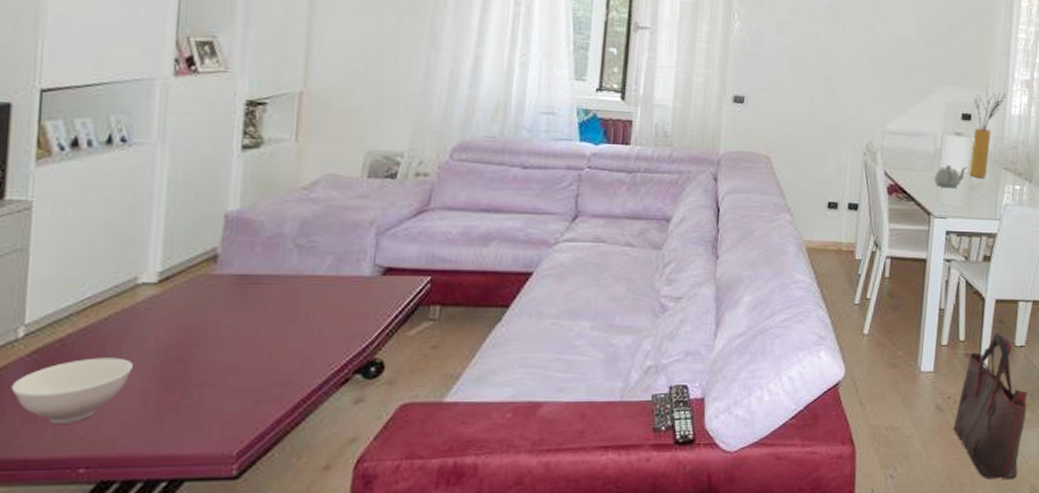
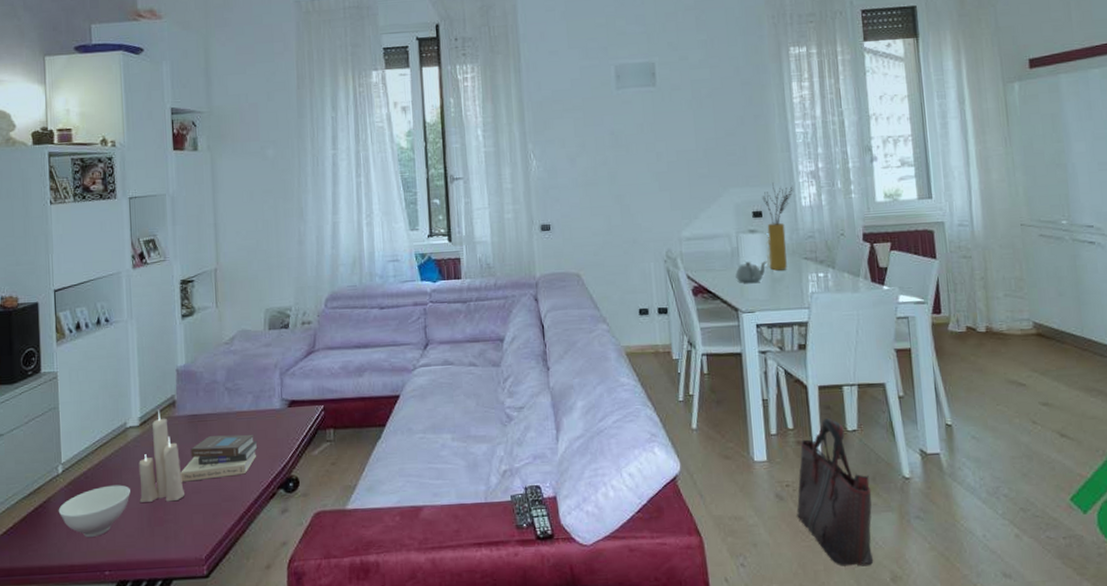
candle: none [145,265,218,383] -> present [139,411,186,502]
books: none [212,303,333,359] -> present [179,434,258,482]

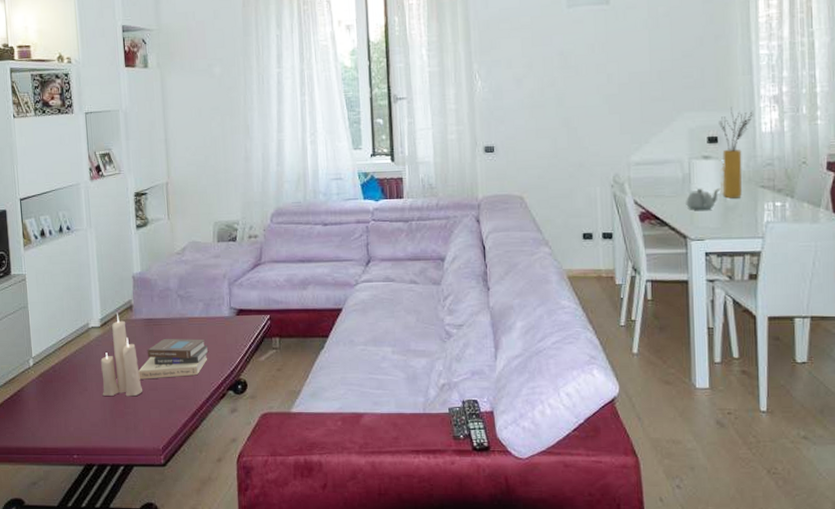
bowl: present [58,485,130,537] -> none [31,379,94,424]
handbag: present [797,418,874,567] -> none [737,350,818,496]

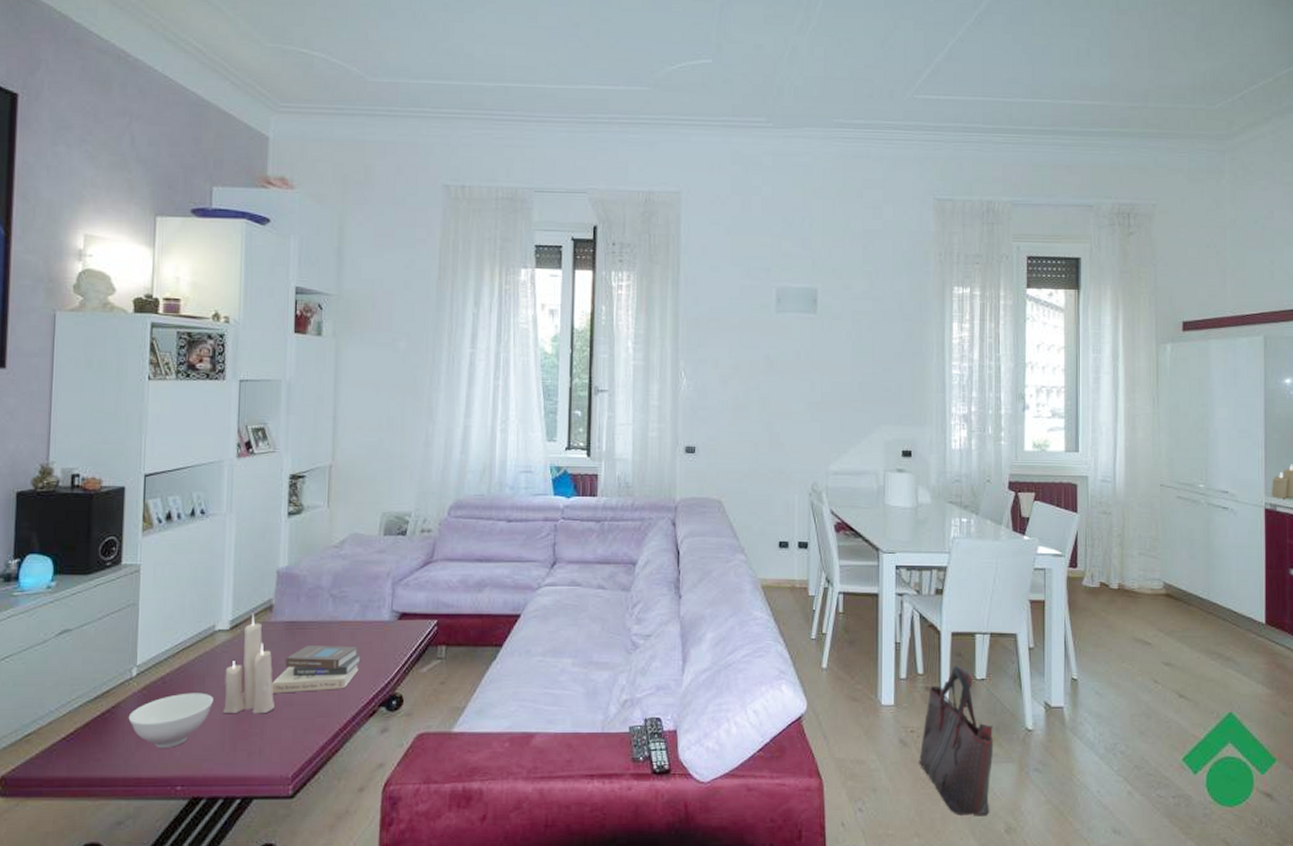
bowl: none [31,379,94,424] -> present [128,692,213,748]
teapot: present [686,188,721,210] -> none [880,501,913,523]
vase: present [719,107,753,199] -> none [913,423,944,513]
handbag: none [737,350,818,496] -> present [919,666,994,817]

